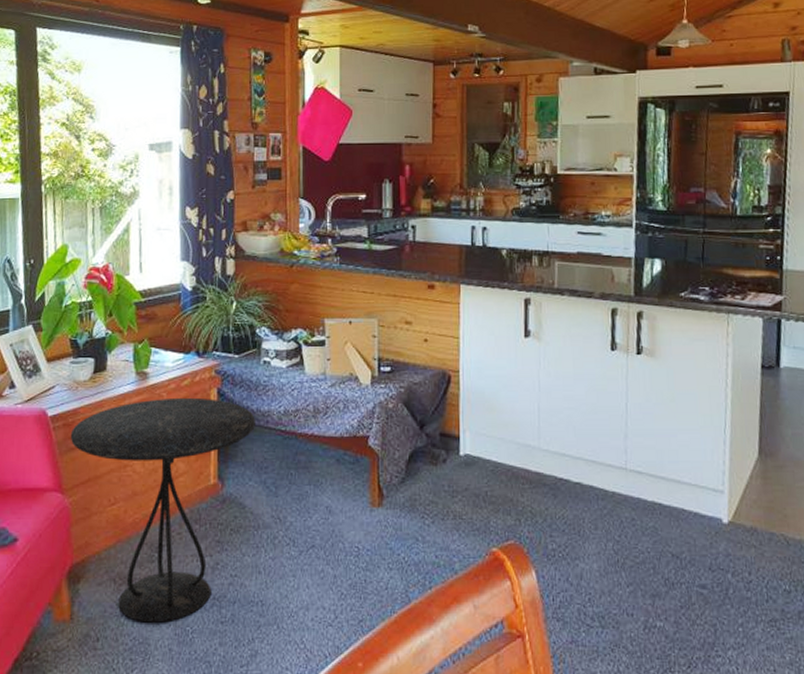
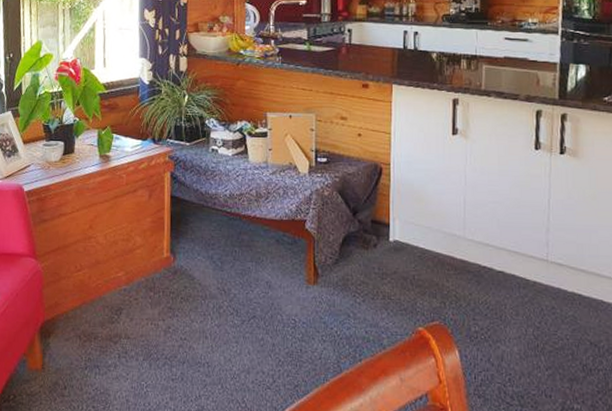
side table: present [70,397,255,623] -> none [43,179,204,377]

